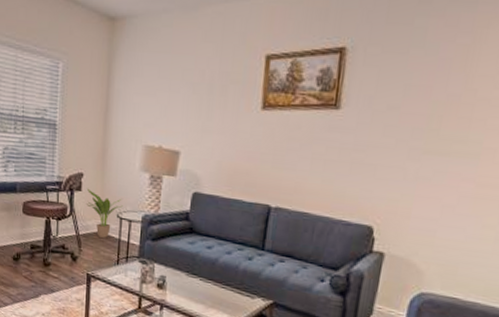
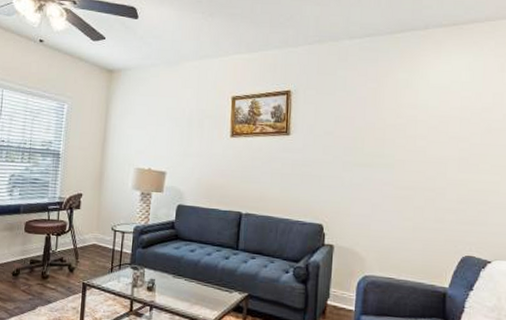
potted plant: present [86,188,123,239] -> none [84,206,117,250]

